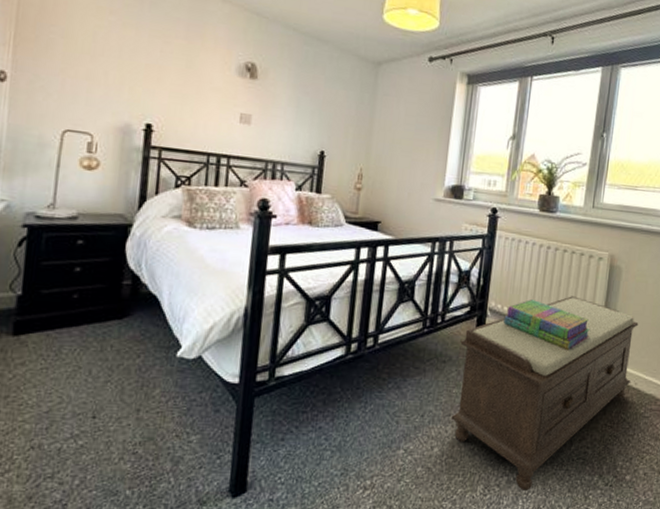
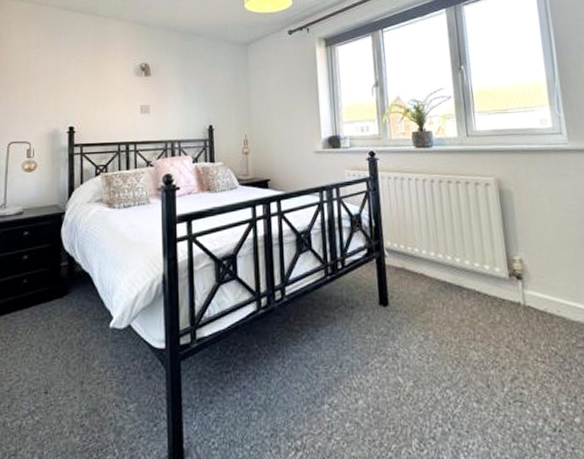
bench: present [451,296,639,491] -> none [364,226,552,443]
stack of books: present [503,299,590,351] -> none [402,234,495,283]

